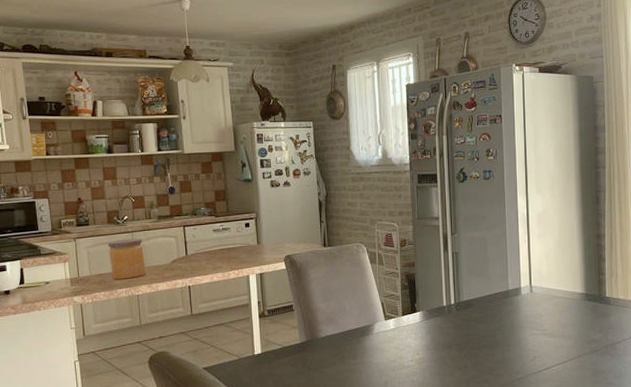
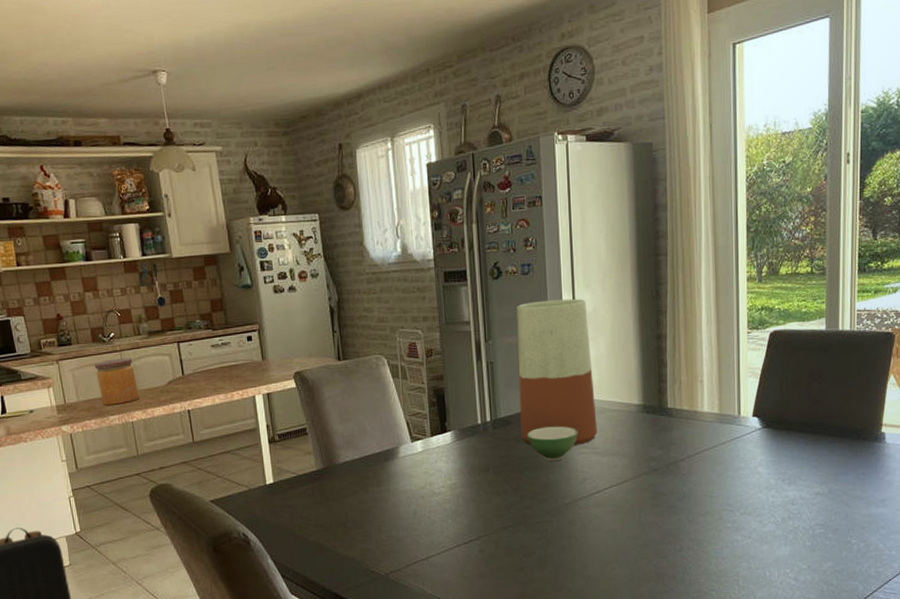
vase: none [478,201,546,327] -> present [516,298,598,445]
bowl: none [485,310,530,341] -> present [526,426,578,462]

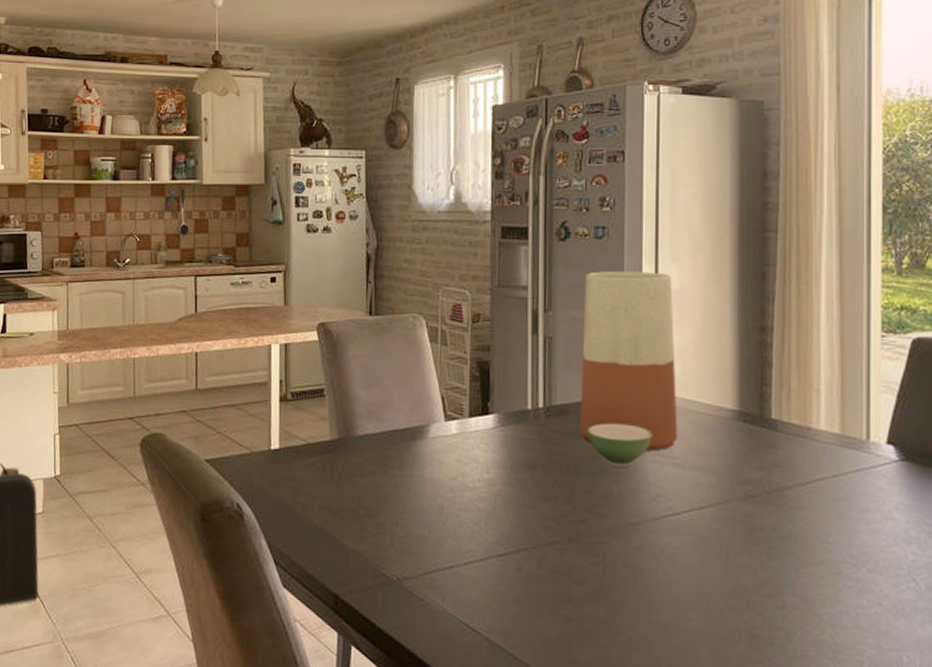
jar: present [94,358,140,406] -> none [104,287,147,339]

